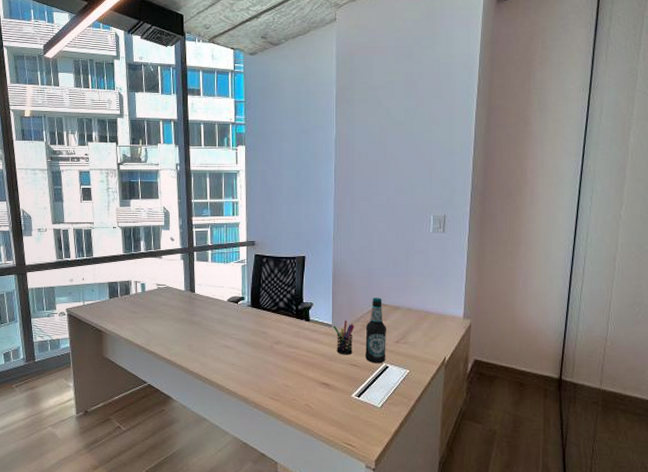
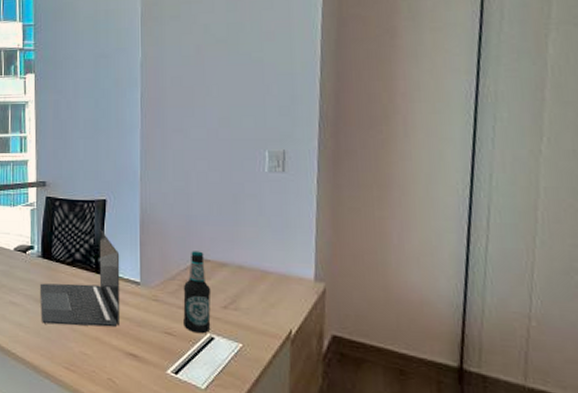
laptop: none [249,282,316,363] -> present [39,230,120,327]
pen holder: present [333,320,355,355] -> none [142,277,169,321]

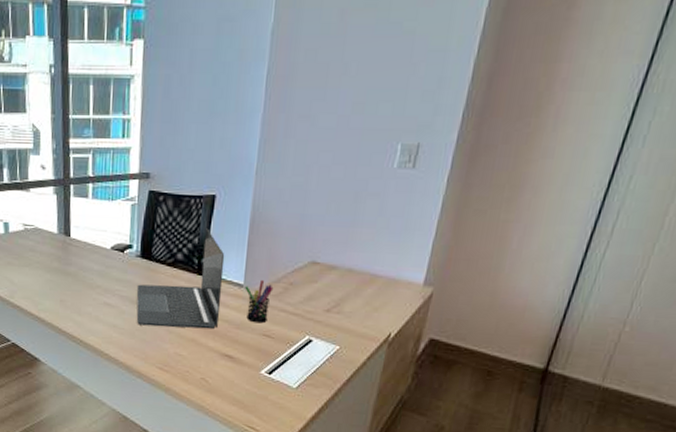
pen holder: none [142,277,169,321] -> present [245,279,274,324]
bottle: present [183,251,212,334] -> none [283,253,317,337]

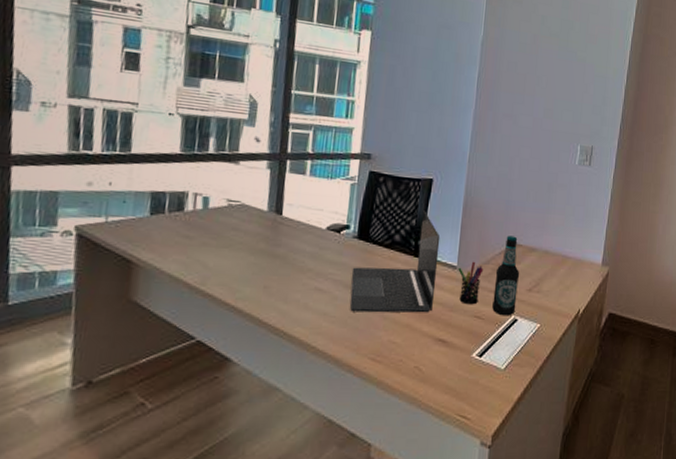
bottle: none [283,253,317,337] -> present [492,235,520,316]

